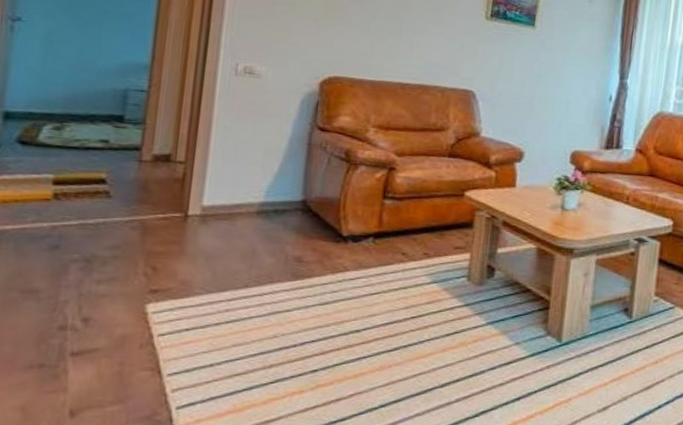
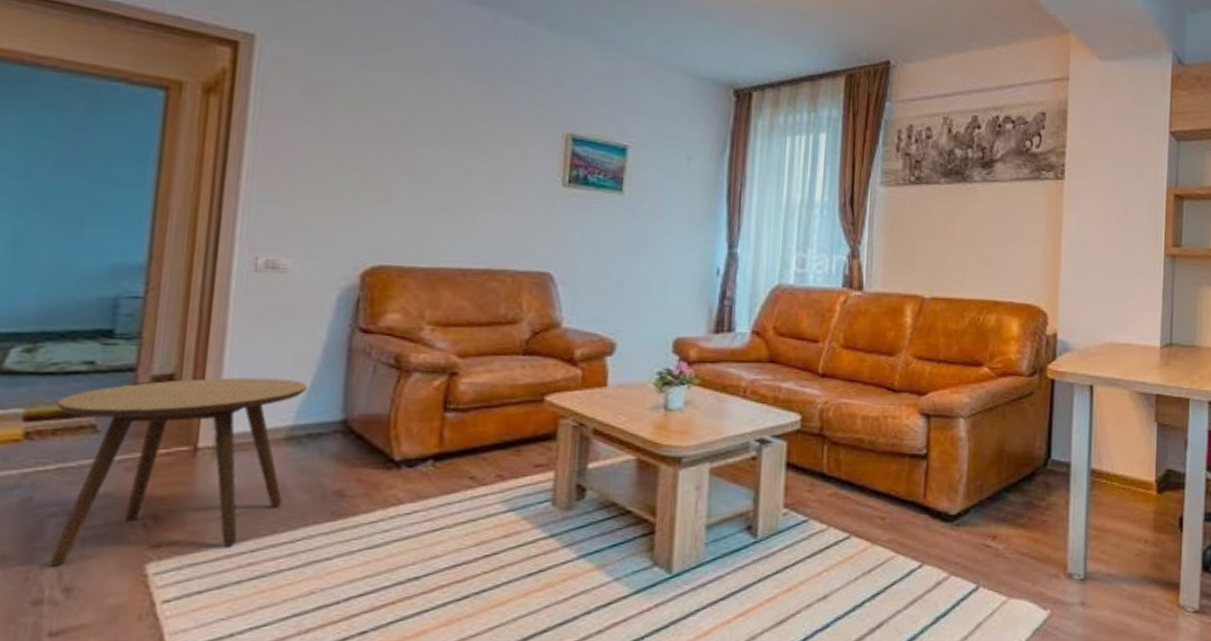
side table: none [71,159,275,301] -> present [48,377,307,567]

